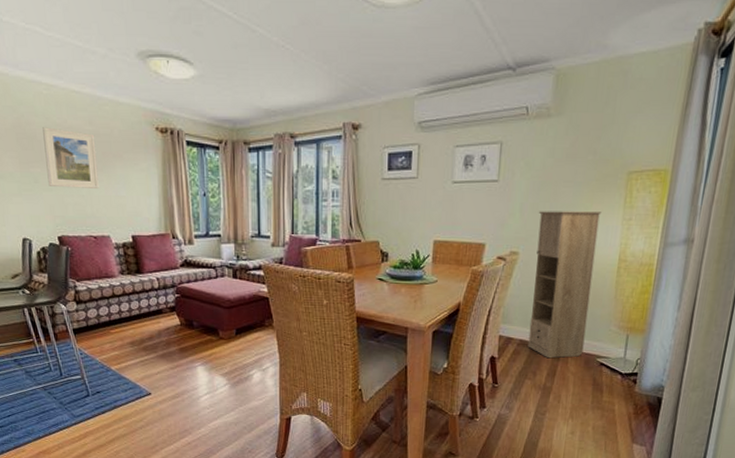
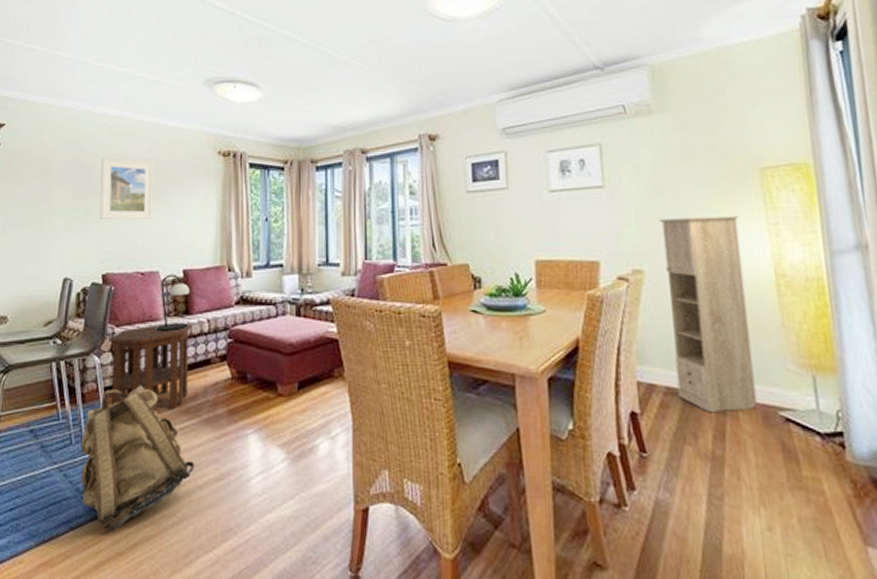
backpack: none [59,328,155,431] -> present [80,385,195,532]
side table: none [70,280,145,346] -> present [107,324,193,409]
table lamp: none [113,239,141,287] -> present [157,274,190,332]

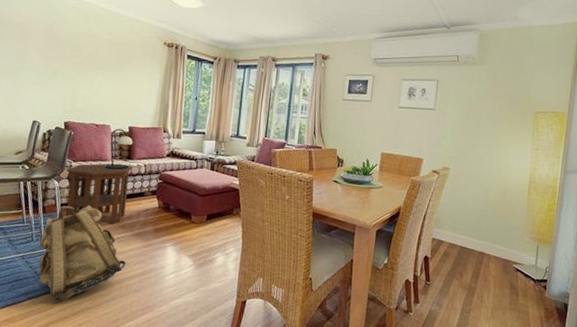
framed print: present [99,158,154,220] -> none [65,33,113,86]
storage cabinet: present [659,216,757,413] -> none [456,136,515,262]

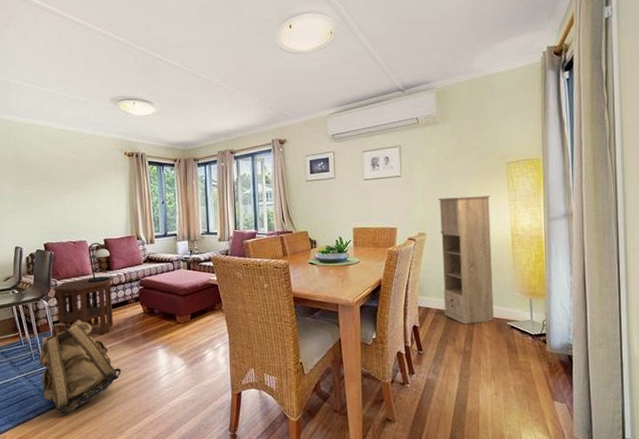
storage cabinet: none [456,136,515,262] -> present [437,196,494,325]

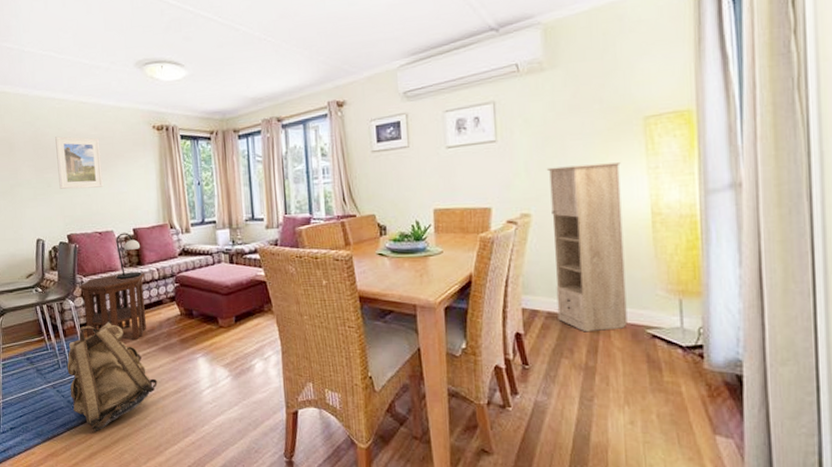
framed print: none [36,158,79,204] -> present [55,136,103,189]

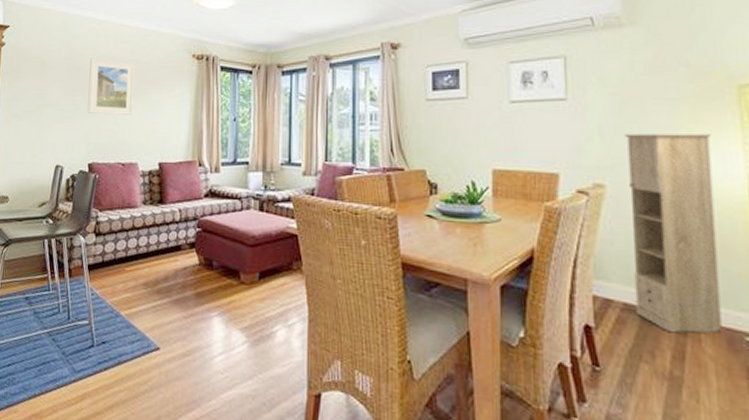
backpack: present [67,322,158,431] -> none [66,265,165,393]
side table: present [78,273,147,339] -> none [91,211,166,288]
table lamp: present [116,232,142,280] -> none [134,166,165,219]

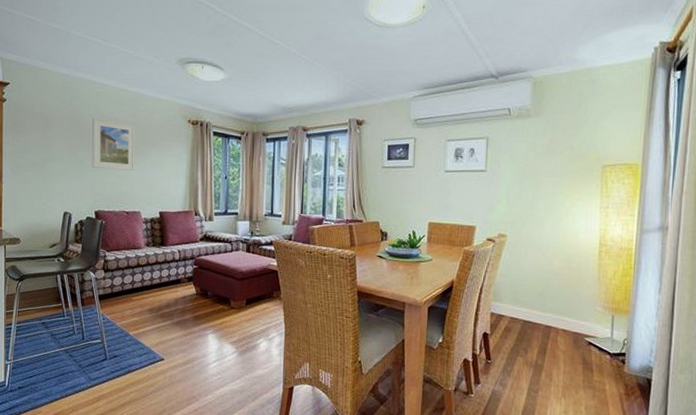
storage cabinet: present [624,134,722,333] -> none [518,198,581,337]

